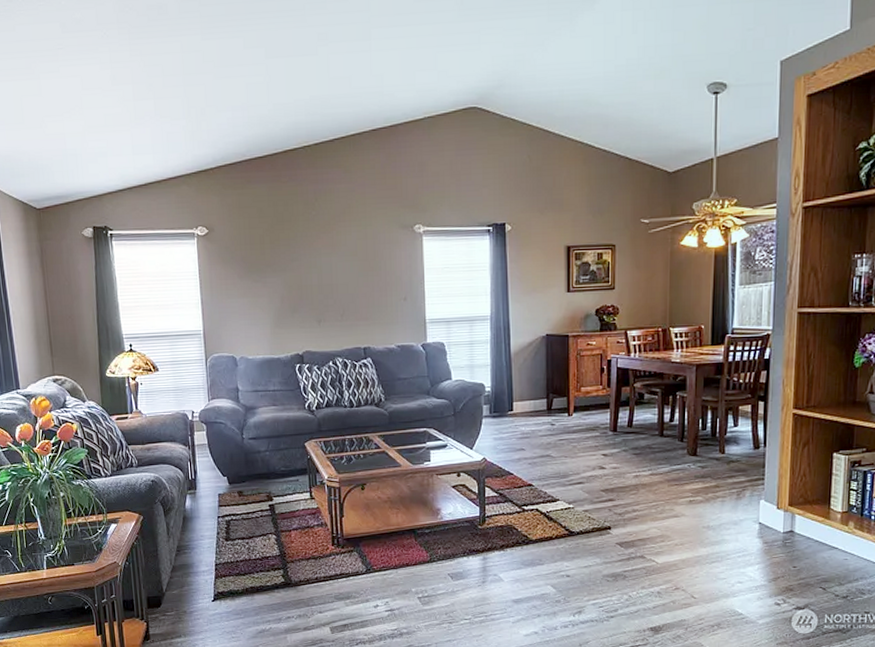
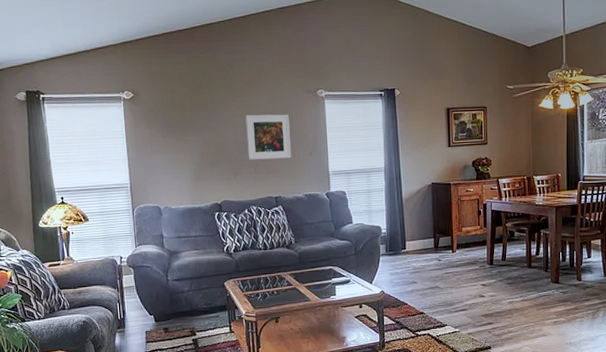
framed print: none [332,253,384,306] -> present [245,114,292,160]

